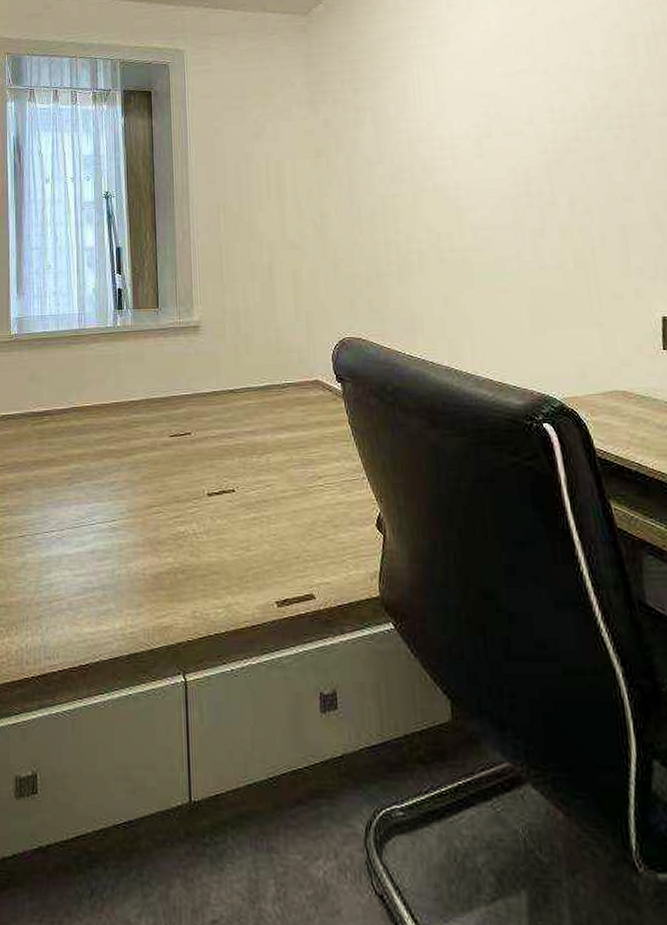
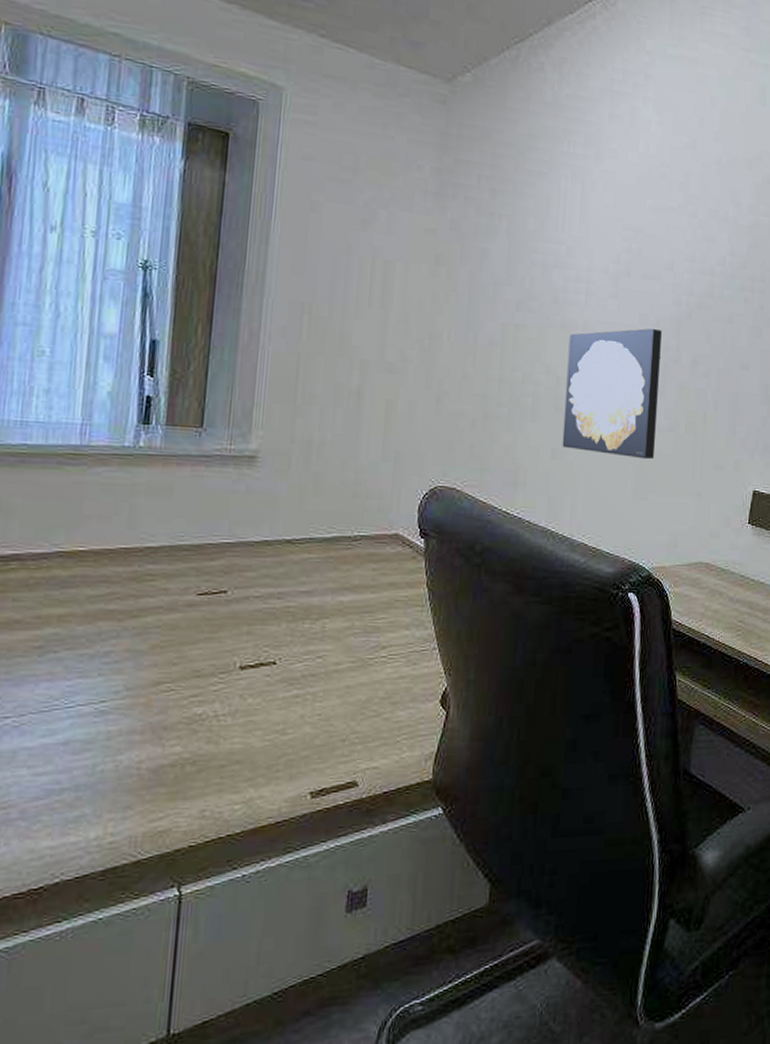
wall art: none [443,177,546,297] -> present [562,328,662,460]

